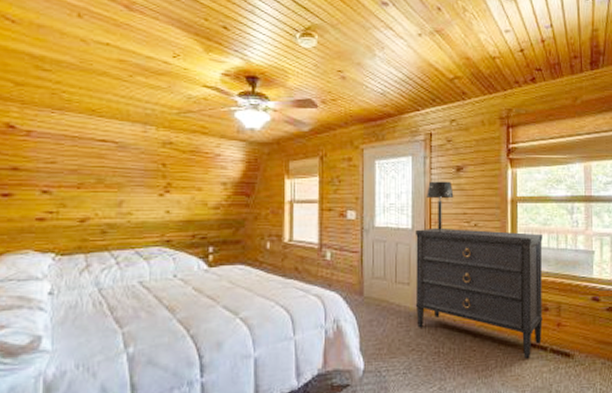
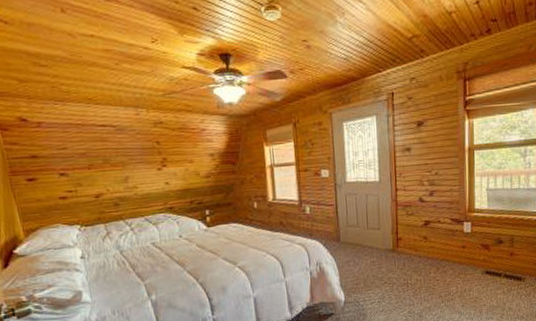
dresser: present [415,227,543,359] -> none [383,176,498,284]
table lamp: present [427,181,454,232] -> none [391,135,416,182]

